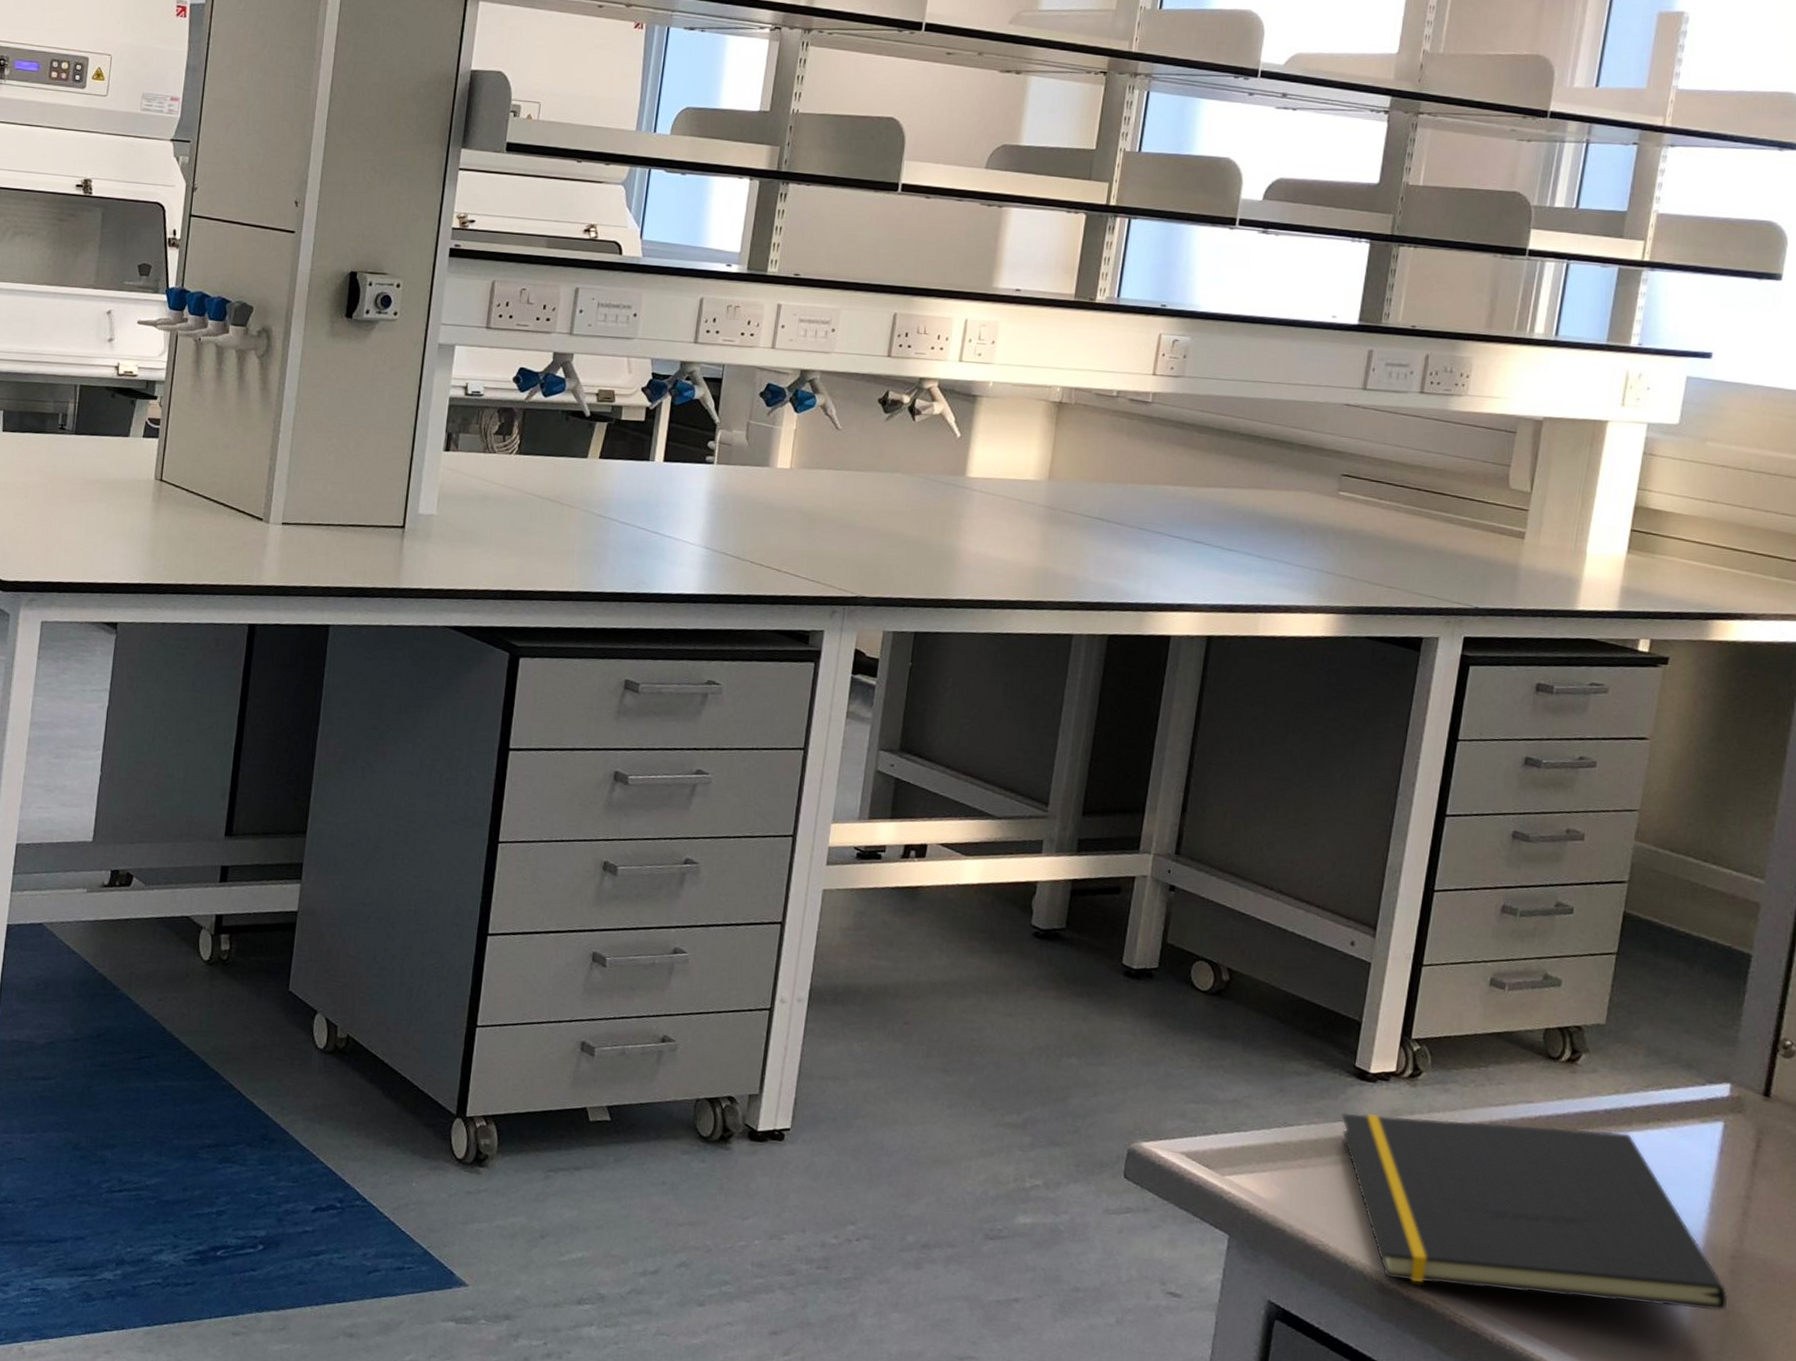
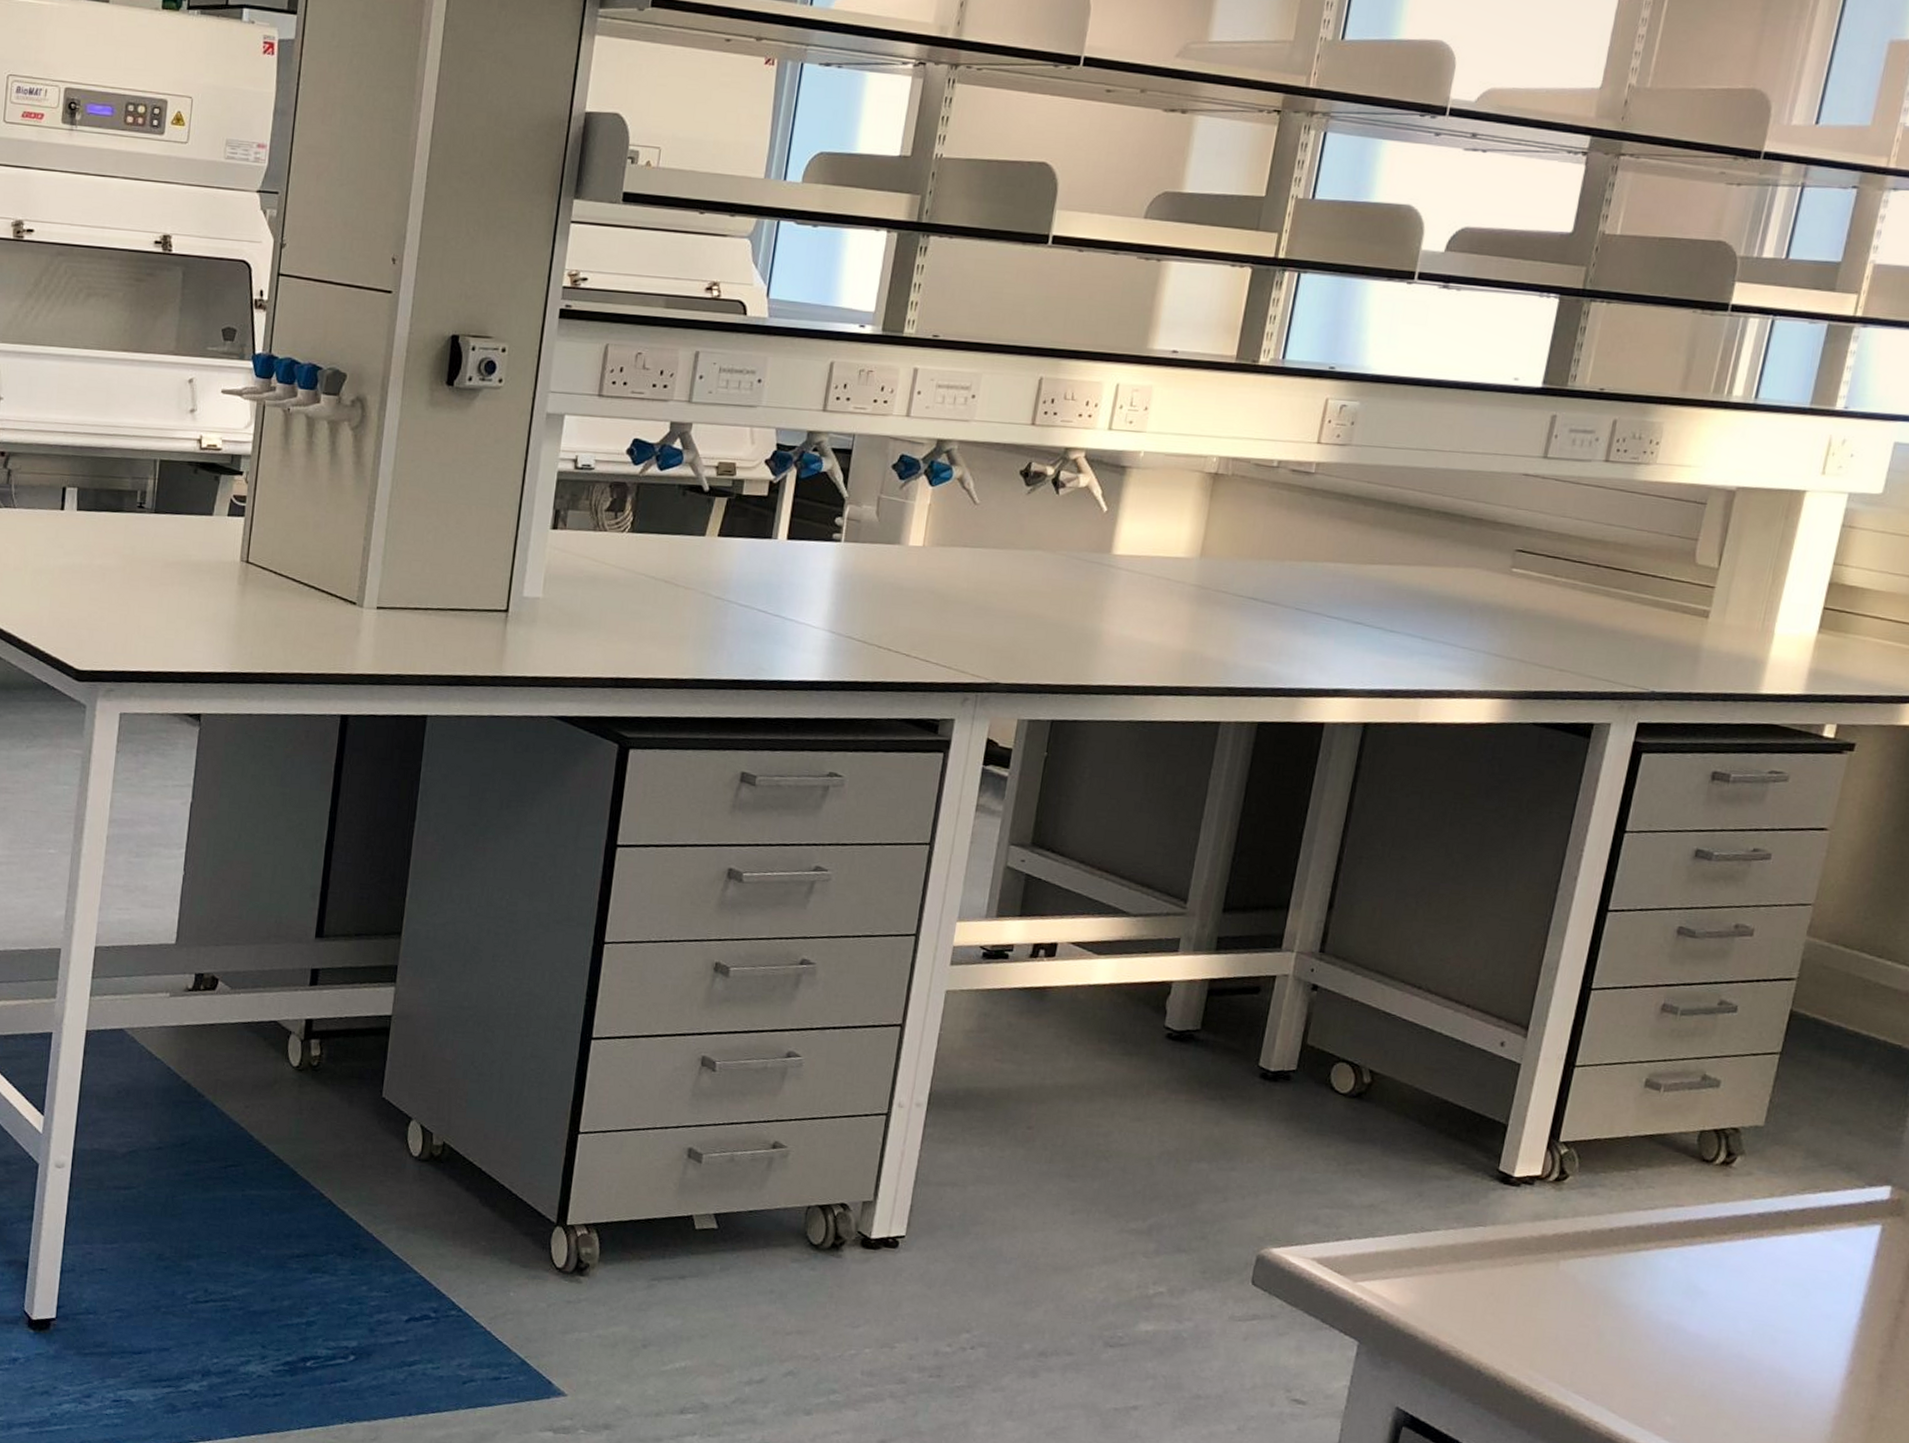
notepad: present [1341,1112,1729,1311] -> none [1481,1217,1875,1416]

